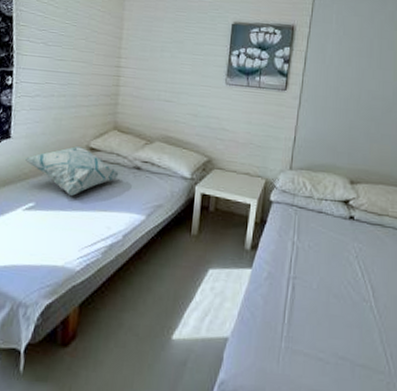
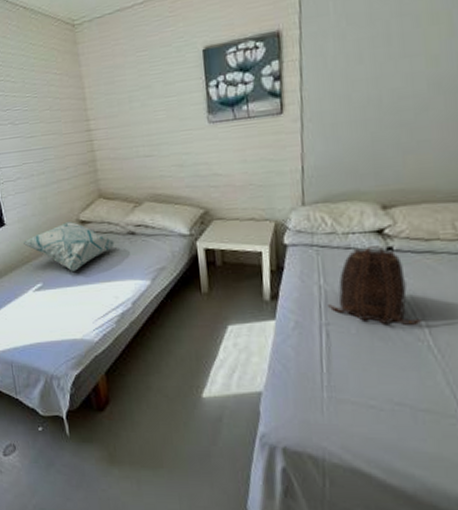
backpack: none [297,213,369,287] -> present [328,246,423,325]

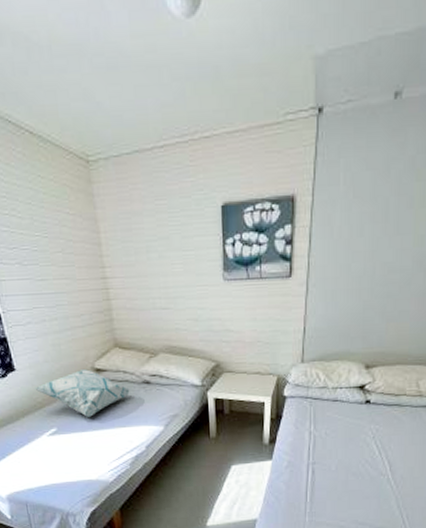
backpack: present [328,246,423,325] -> none [316,399,386,463]

